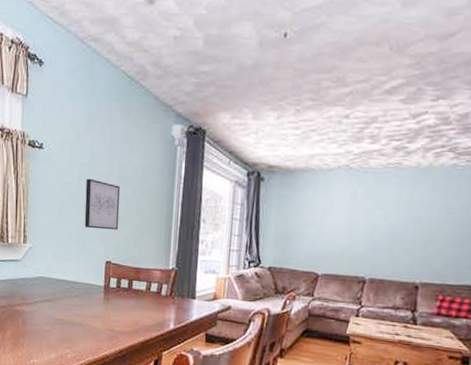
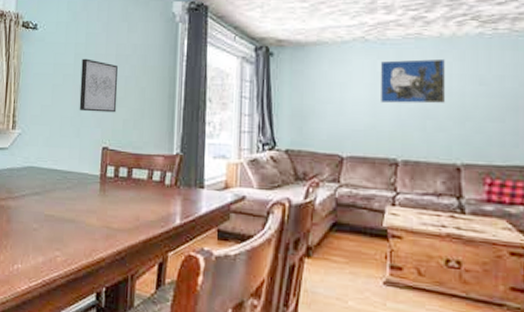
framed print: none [357,187,419,230] -> present [380,58,446,104]

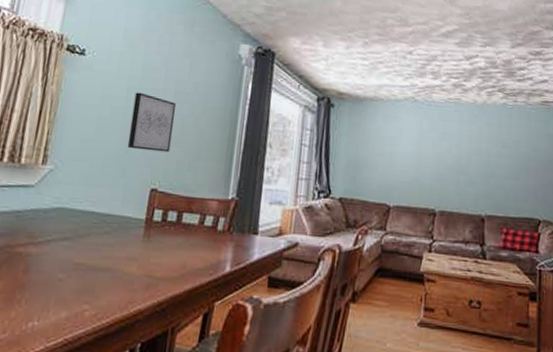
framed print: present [380,58,446,104] -> none [425,120,477,162]

